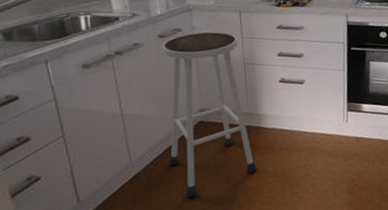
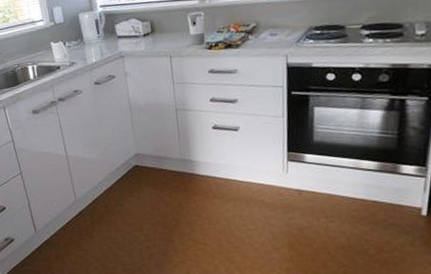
stool: present [162,31,257,197] -> none [99,77,191,236]

